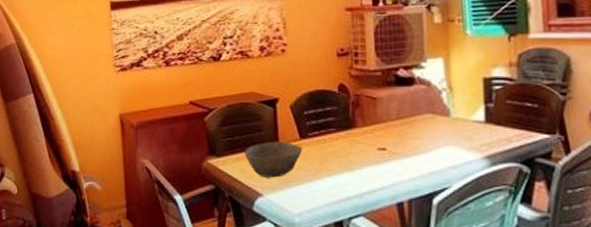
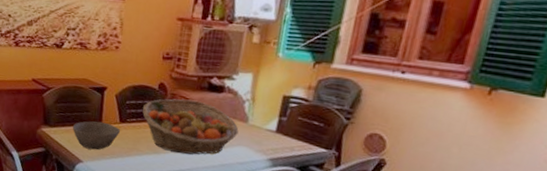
fruit basket: none [325,99,442,167] -> present [142,98,239,155]

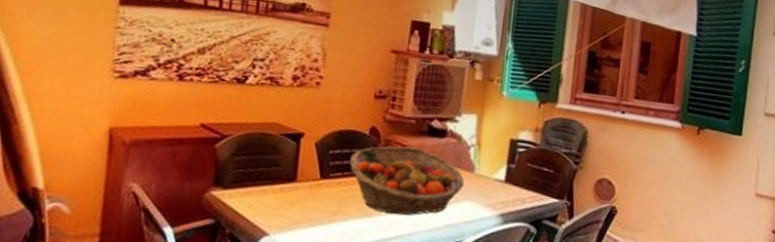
bowl: present [72,121,121,150] -> none [255,178,322,217]

